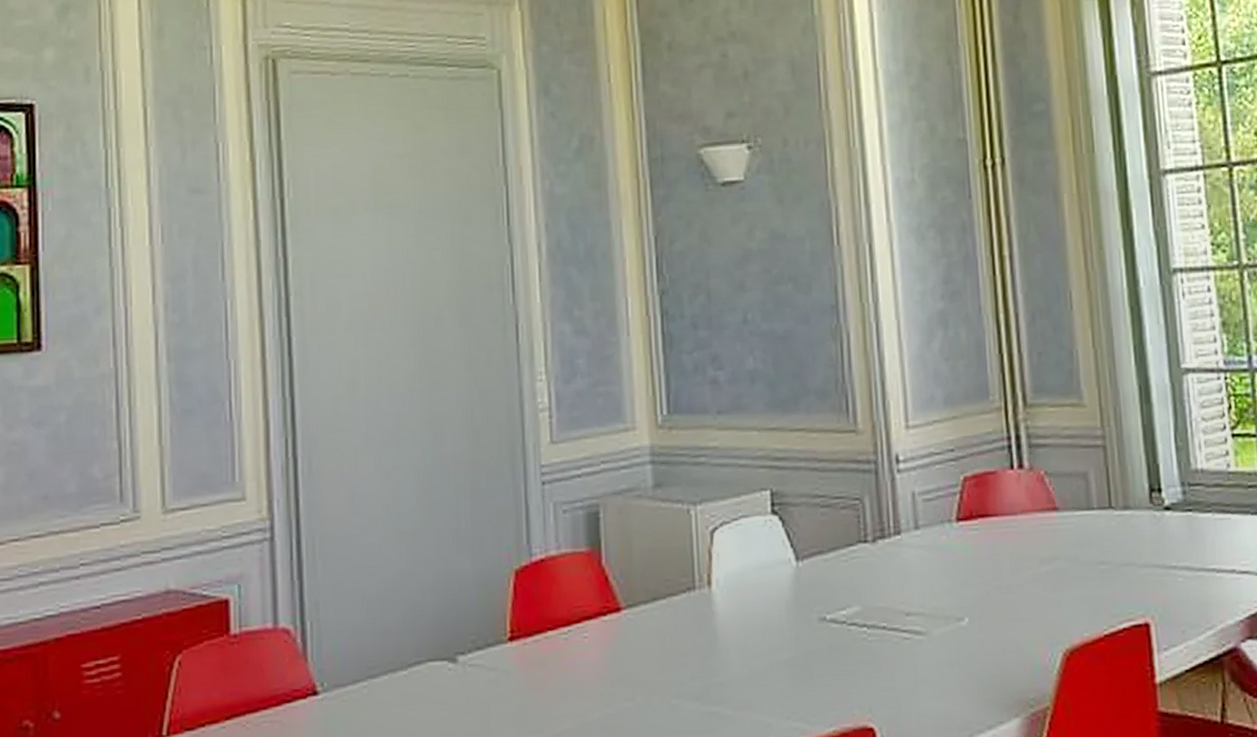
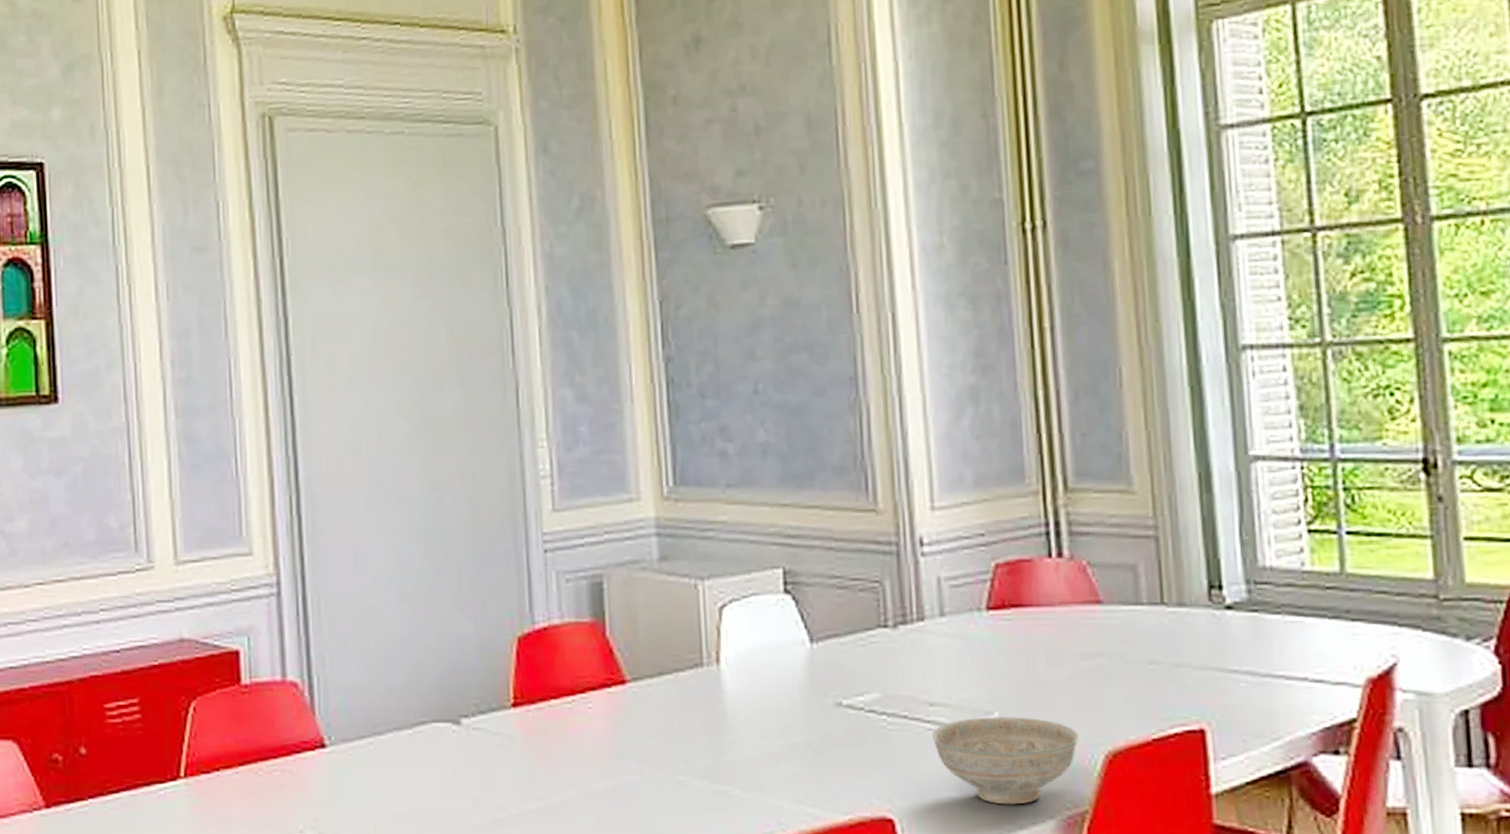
decorative bowl: none [908,621,1040,707] -> present [931,716,1078,805]

